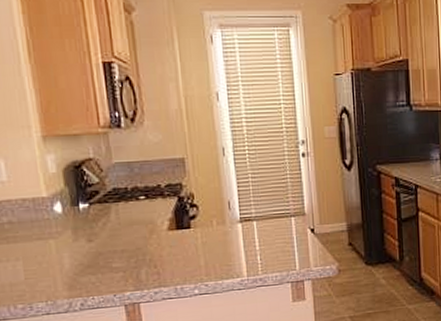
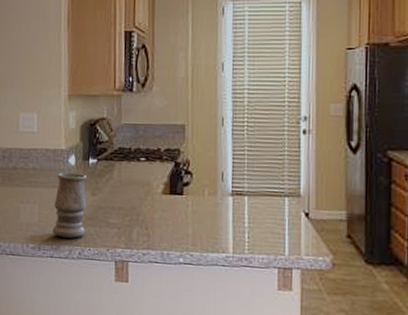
vase: none [41,220,86,292] -> present [52,172,87,238]

